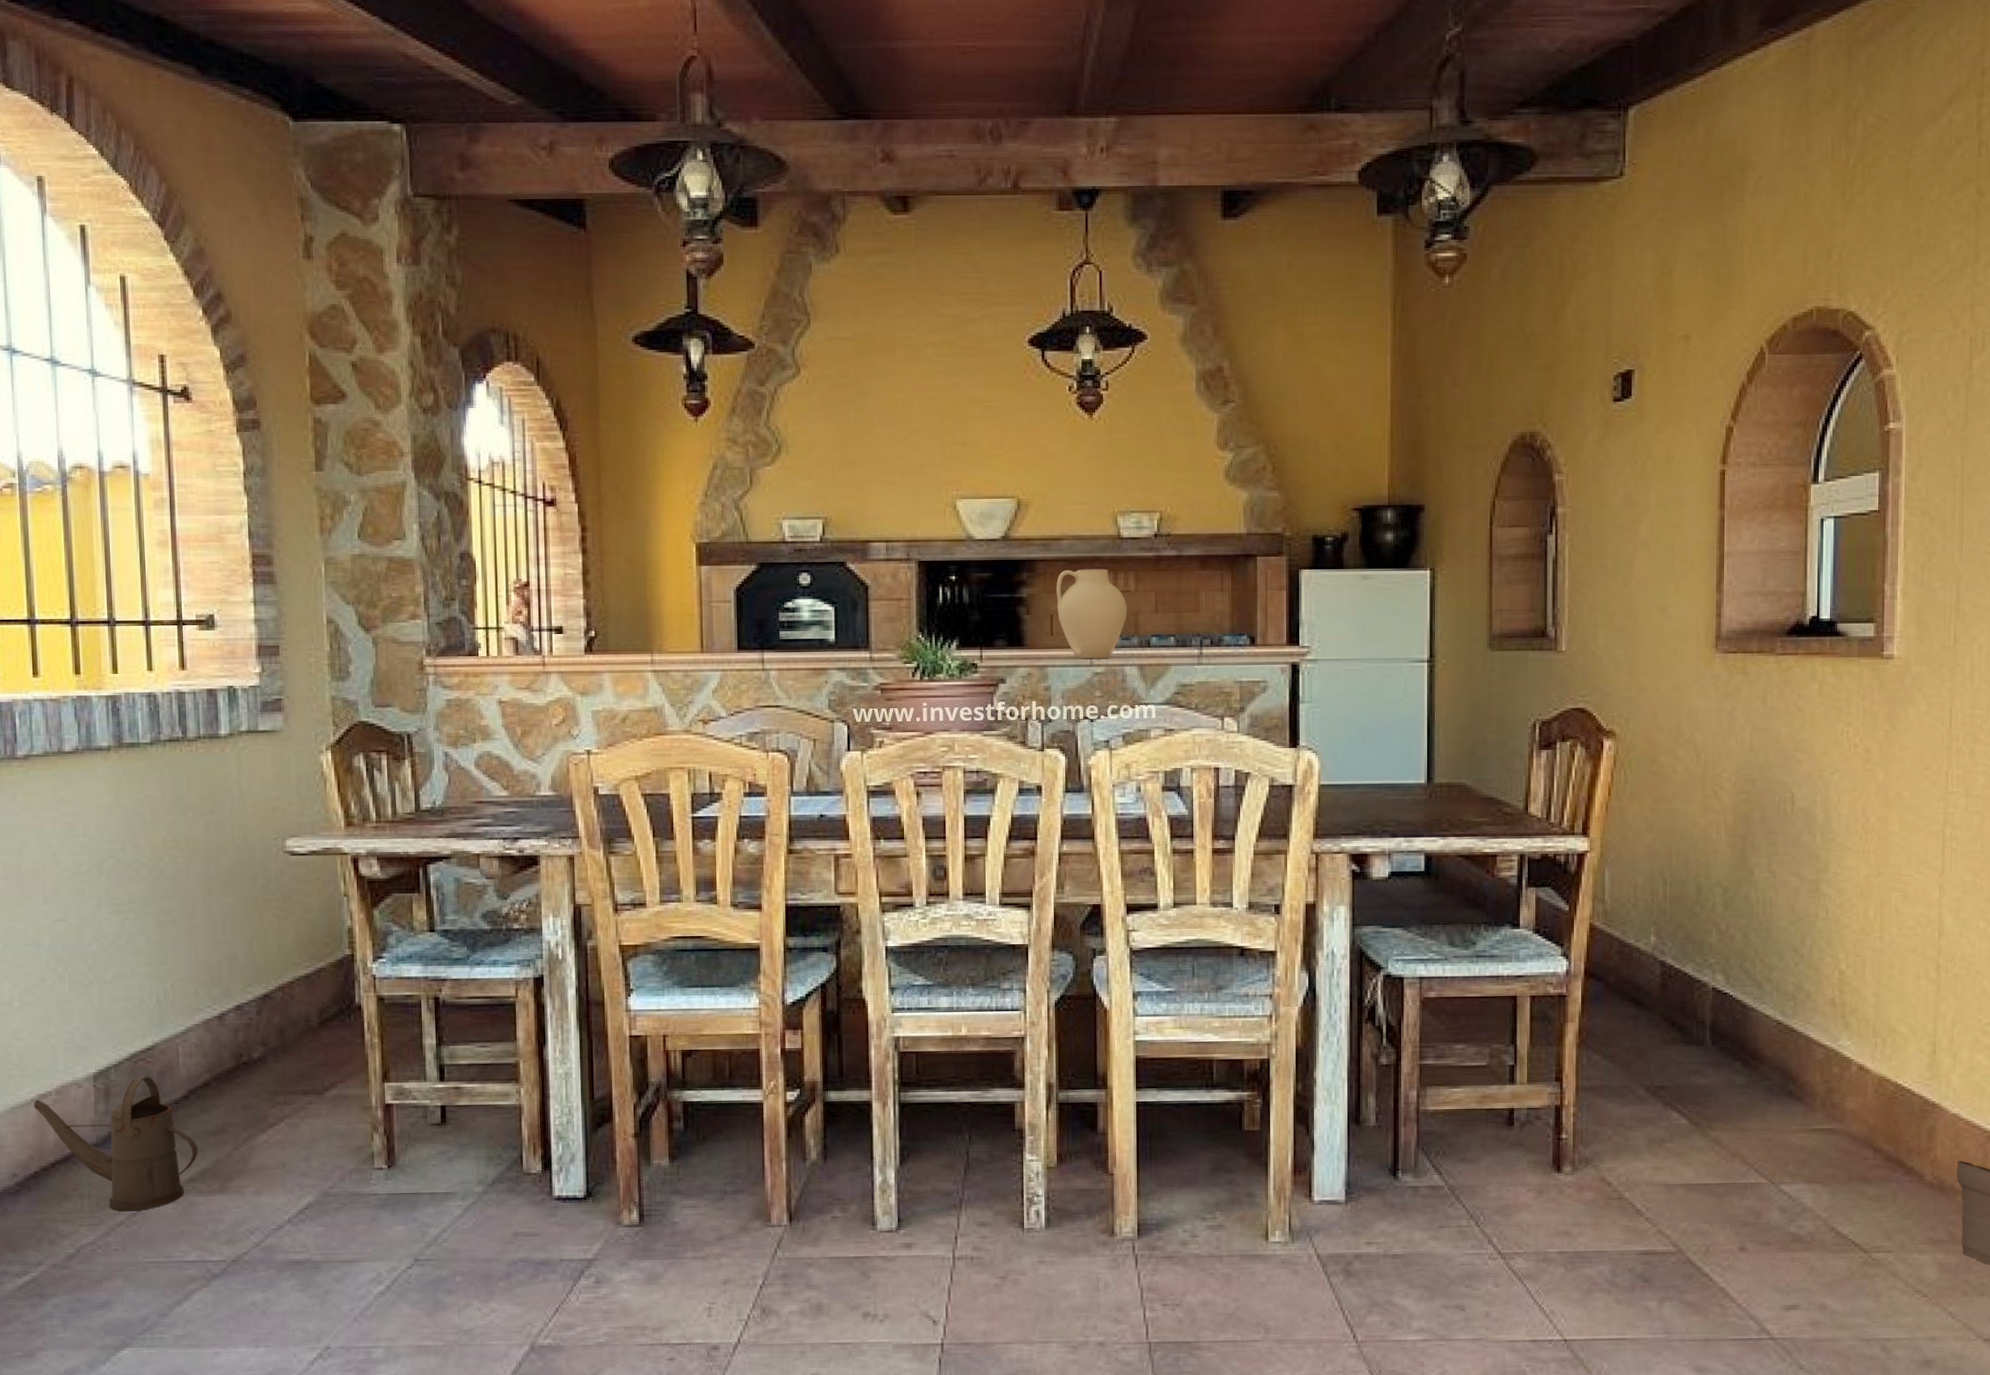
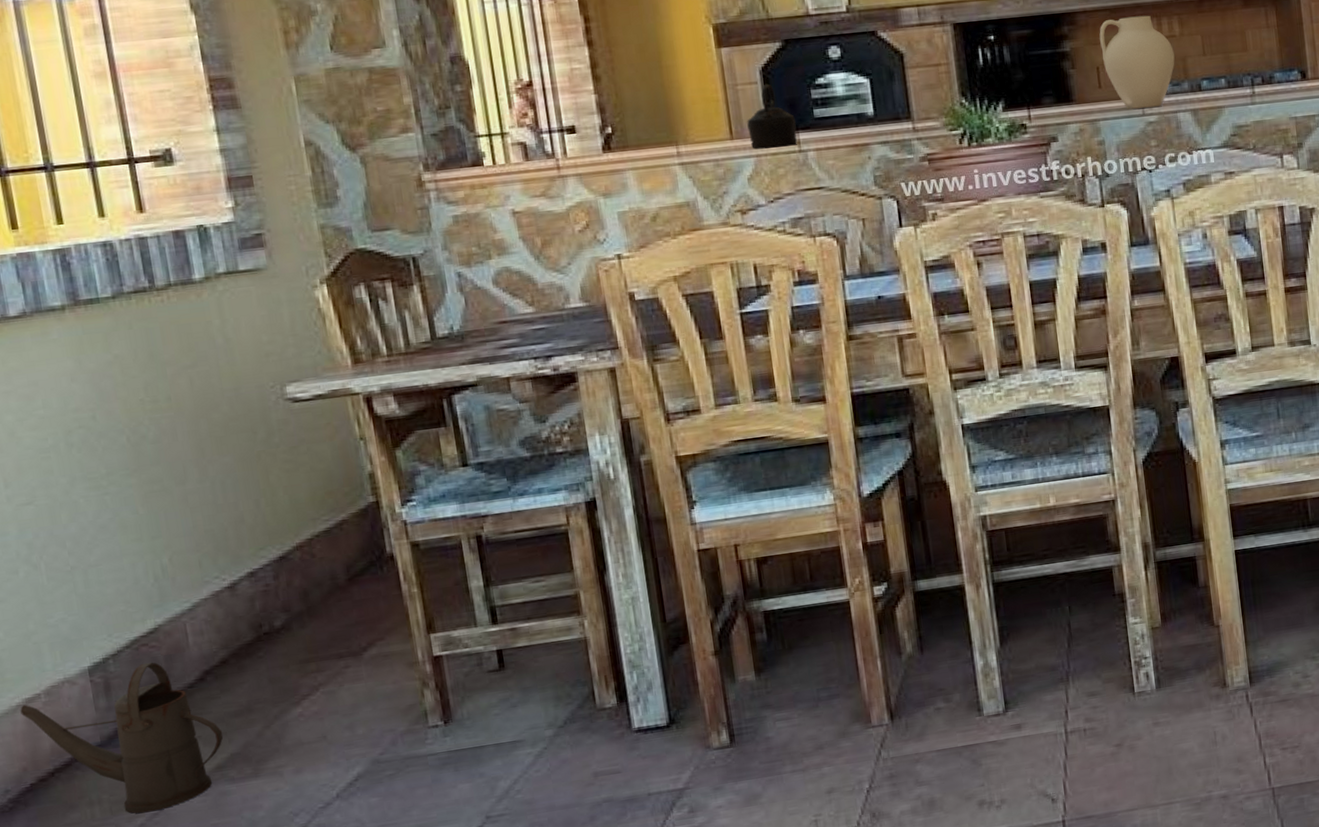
kettle: none [717,603,762,664] -> present [747,83,797,150]

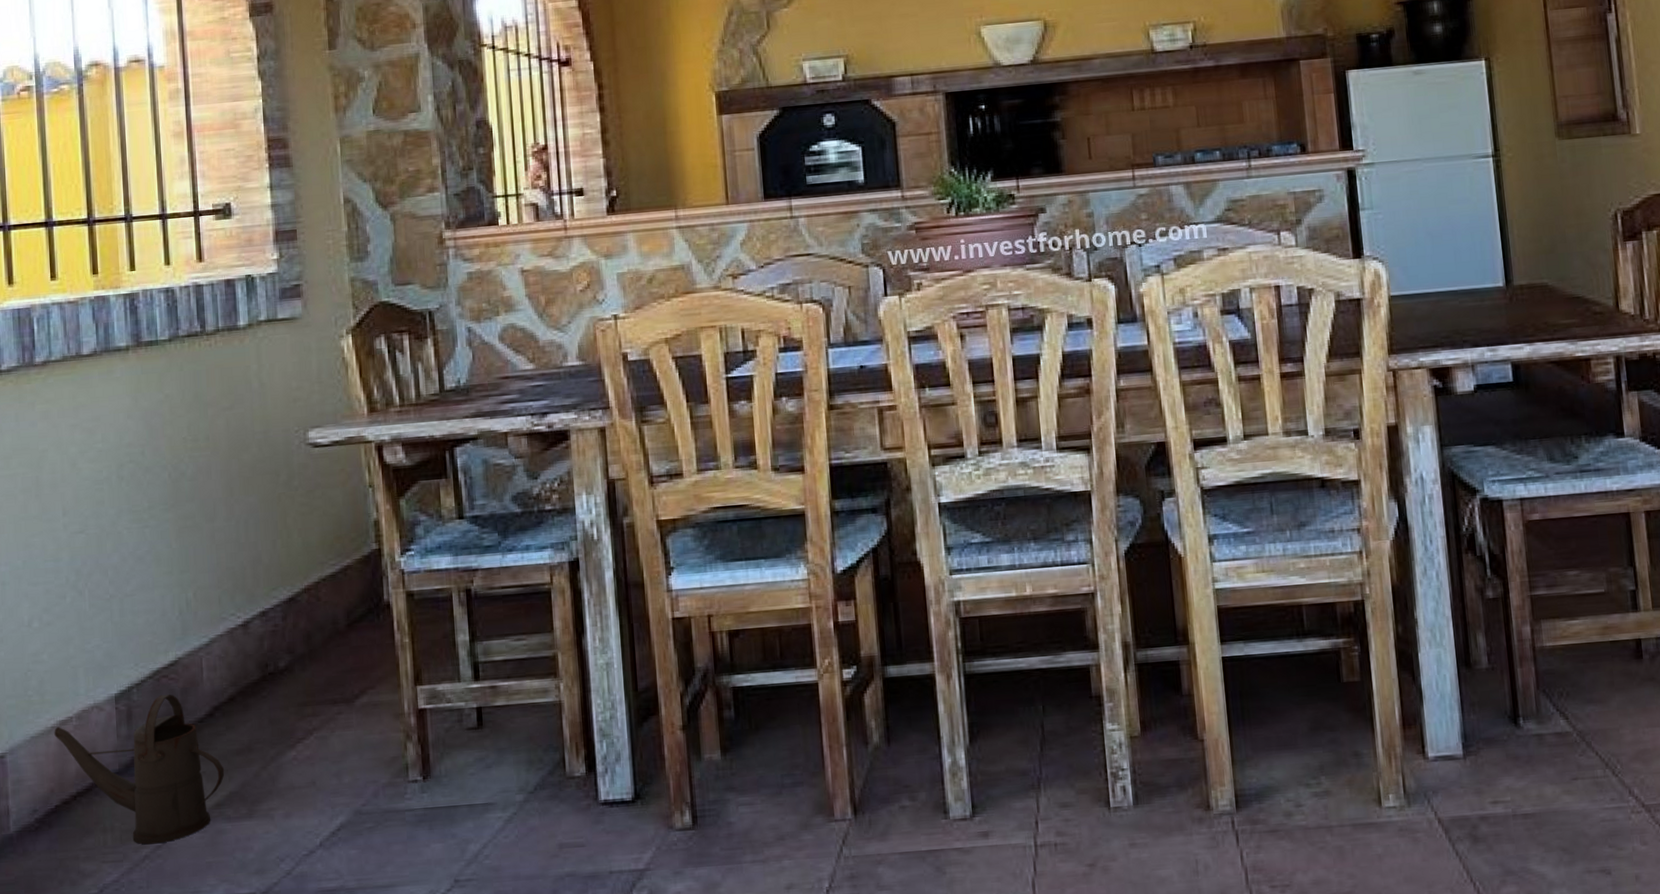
kettle: present [747,83,797,150] -> none [742,150,789,215]
jug: present [1099,15,1175,109] -> none [1091,85,1168,181]

